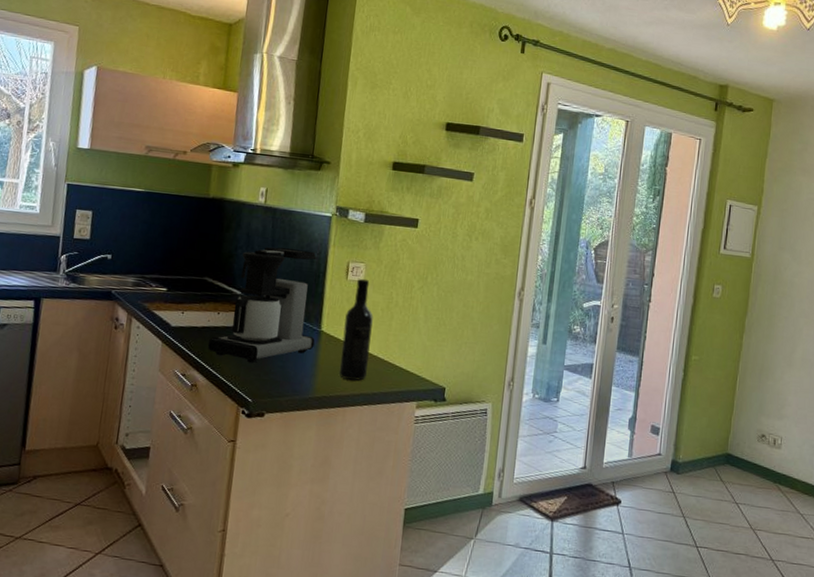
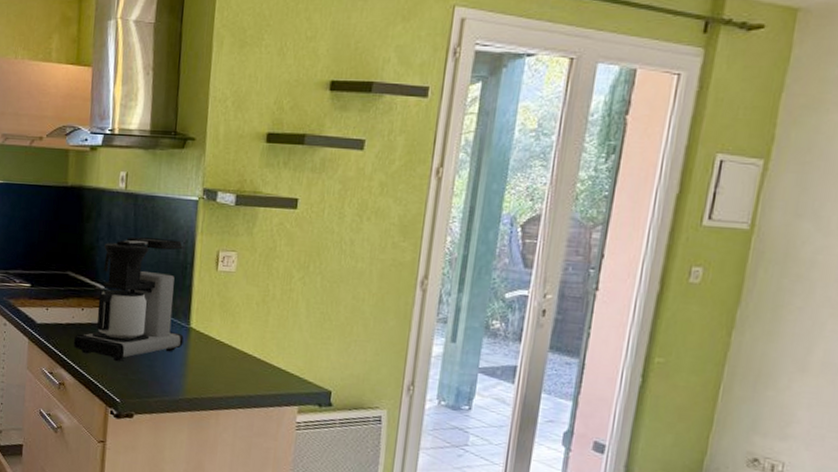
wine bottle: present [339,278,373,381] -> none [211,269,247,382]

